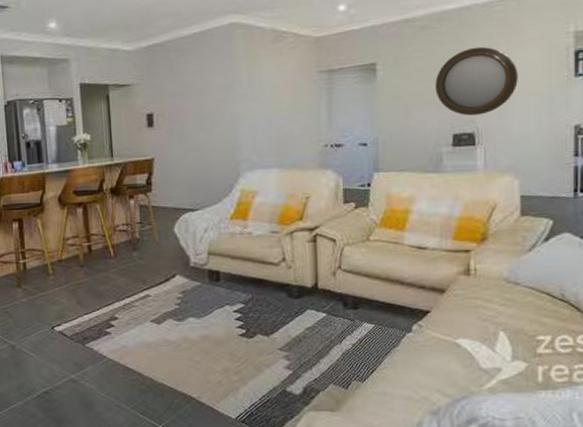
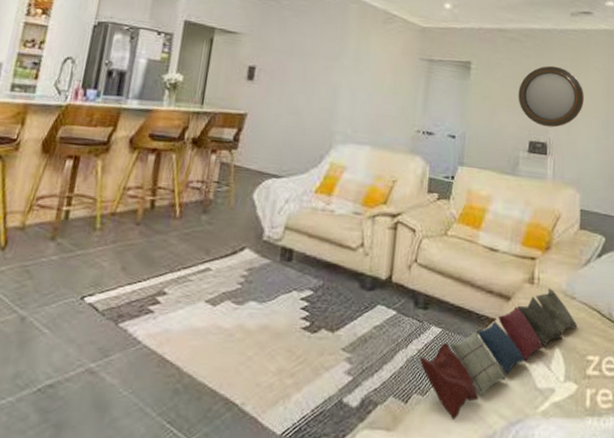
cushion: none [354,277,524,401] -> present [419,288,578,421]

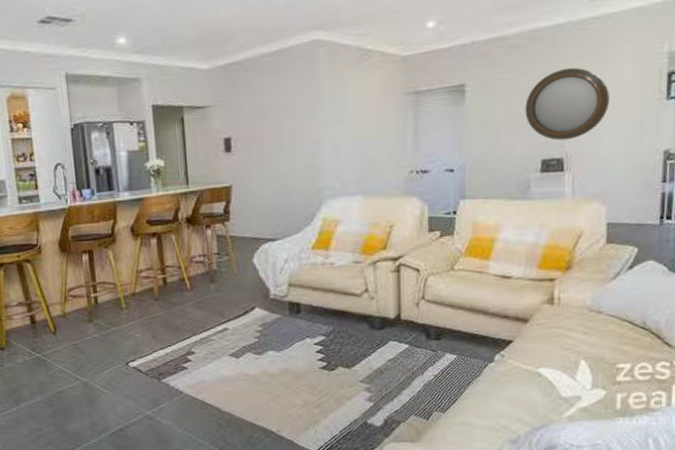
cushion: present [419,288,578,421] -> none [436,305,605,430]

